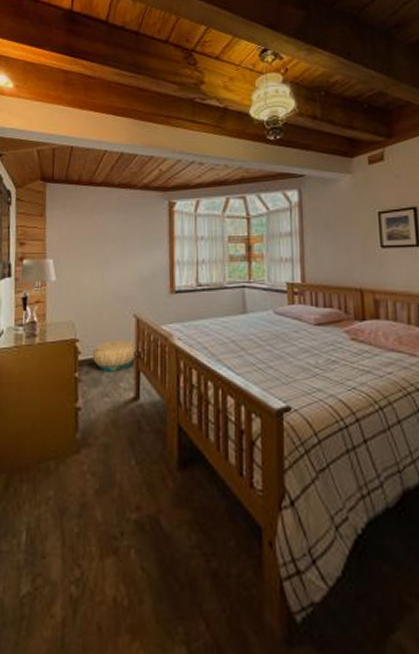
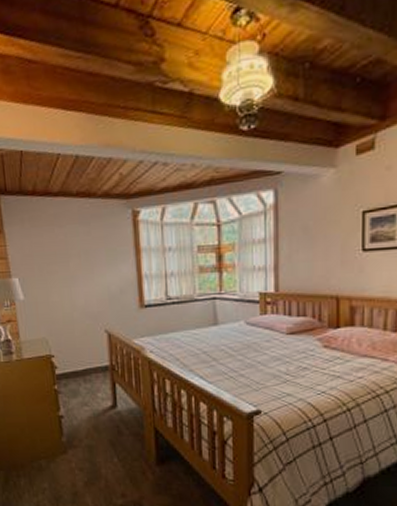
basket: present [92,340,137,372] -> none [68,354,111,384]

